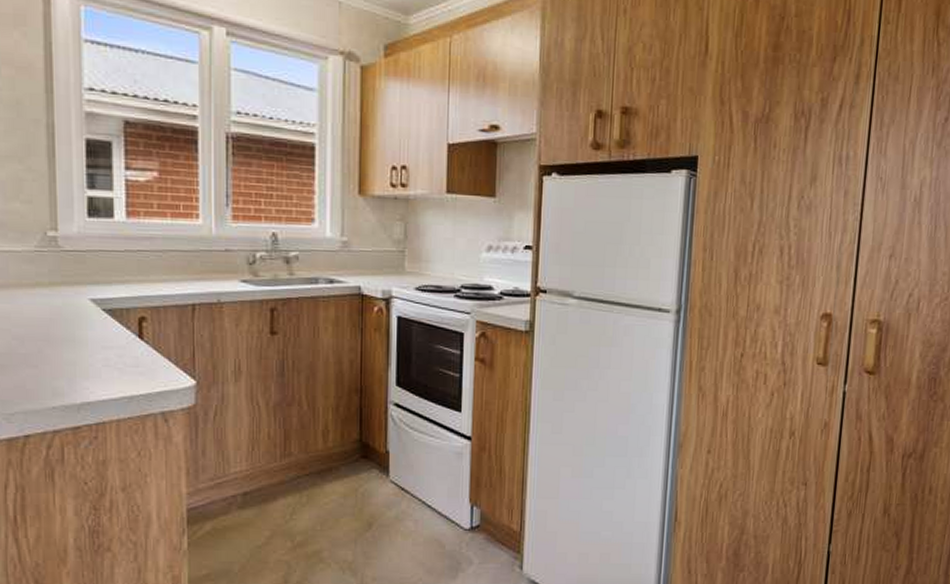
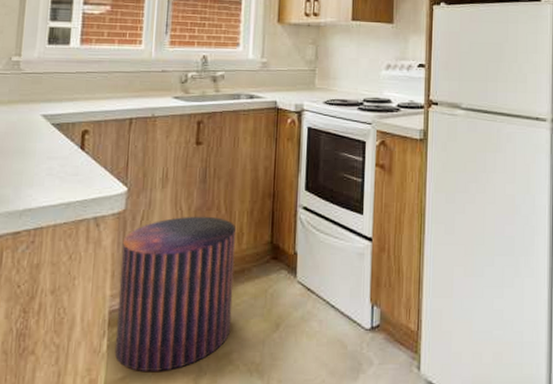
stool: none [195,412,321,568] -> present [114,216,237,371]

